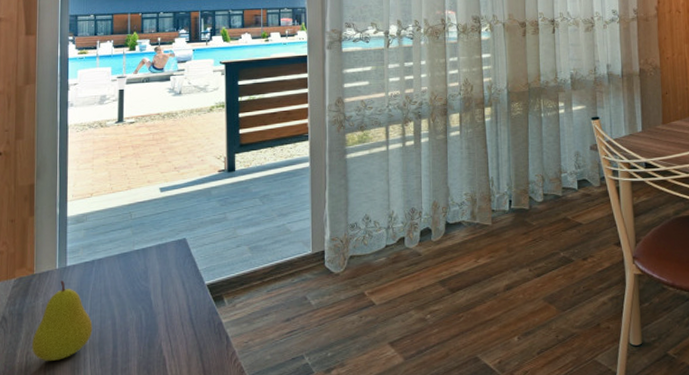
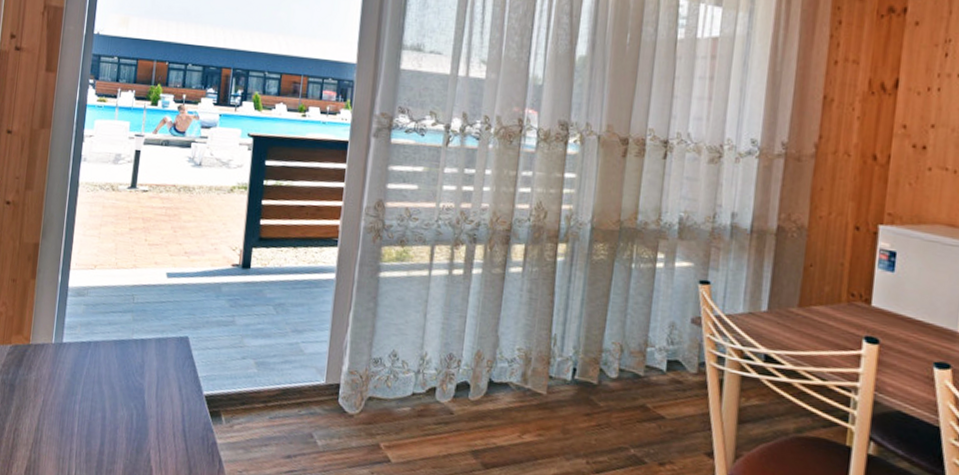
fruit: present [31,281,93,361] -> none [20,357,83,445]

